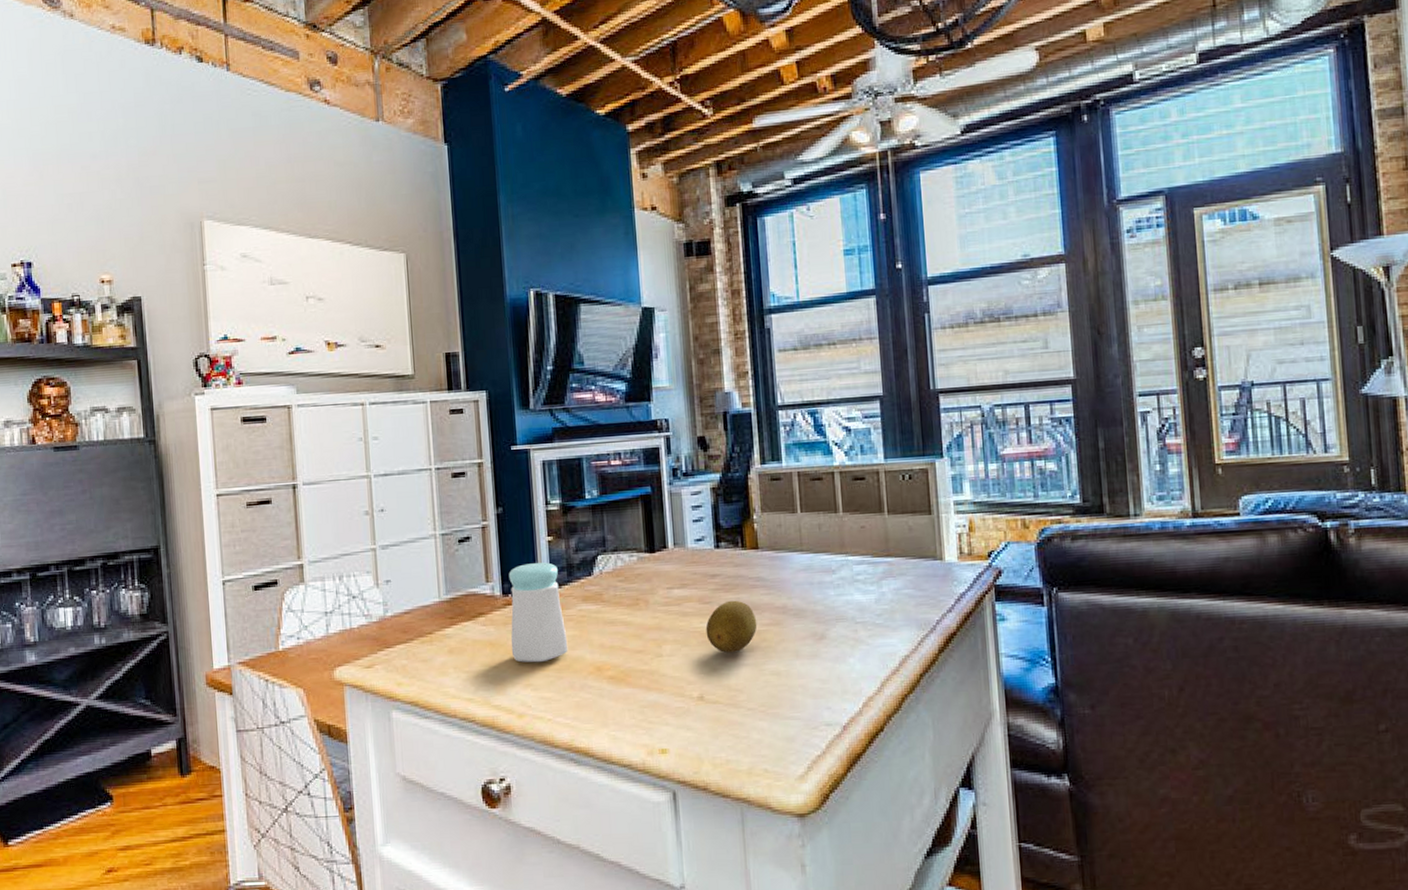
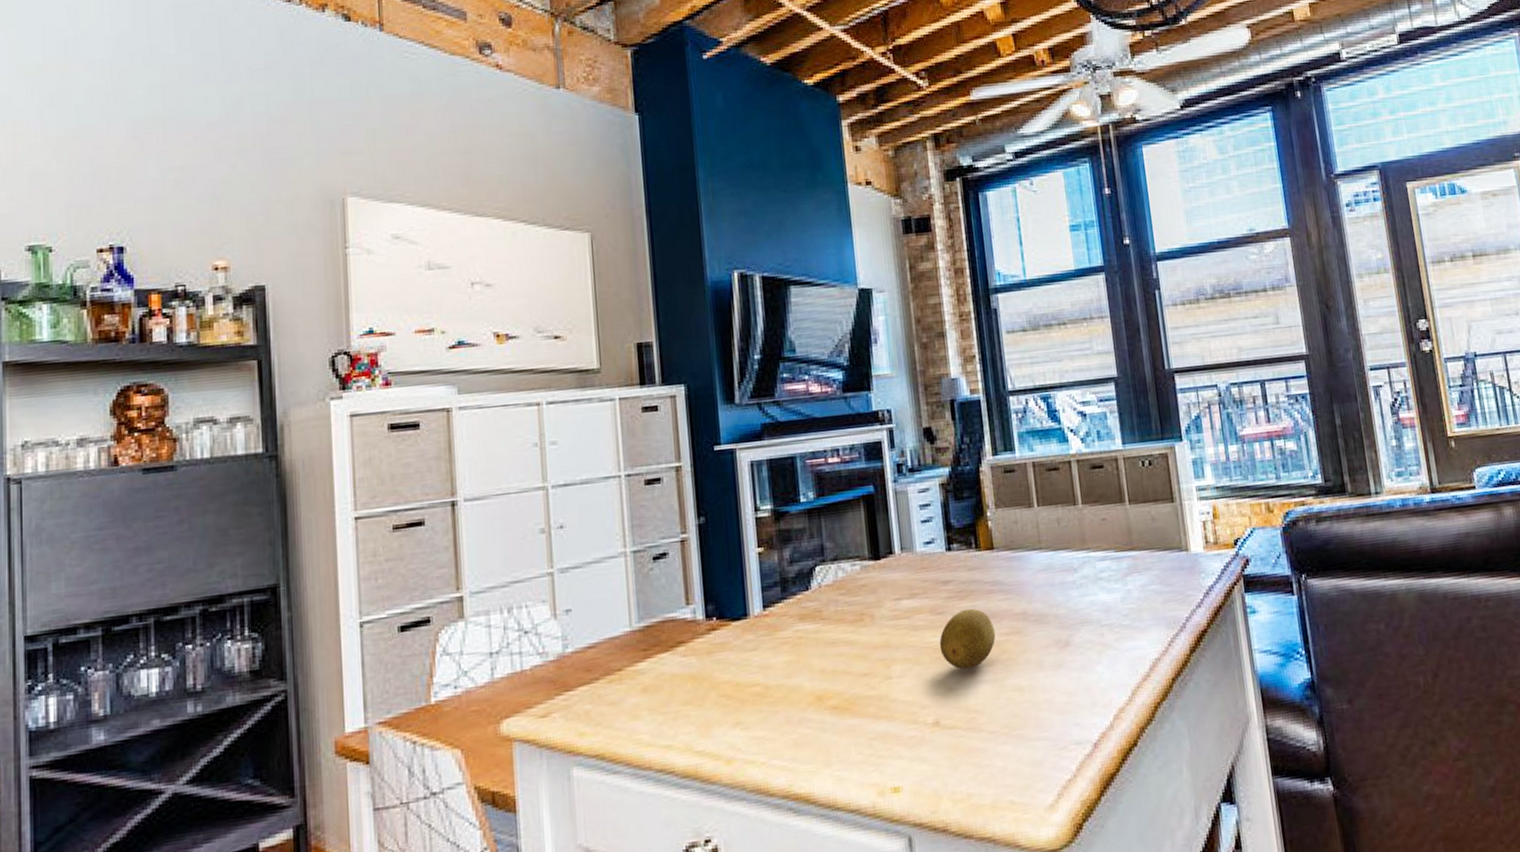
salt shaker: present [508,562,568,663] -> none [713,577,784,698]

